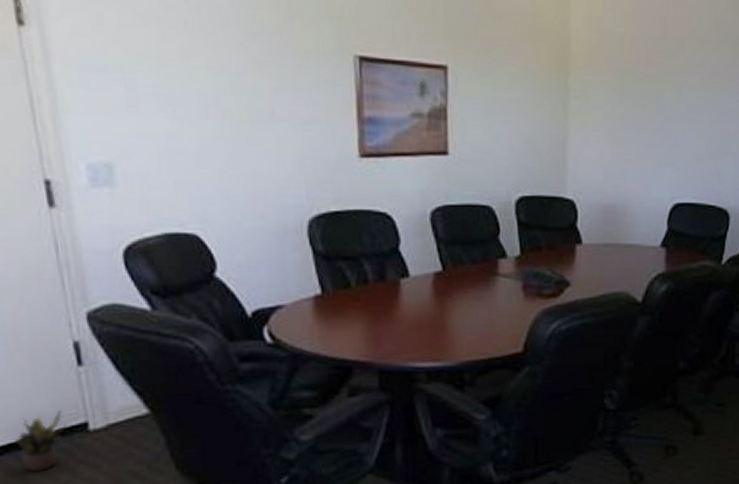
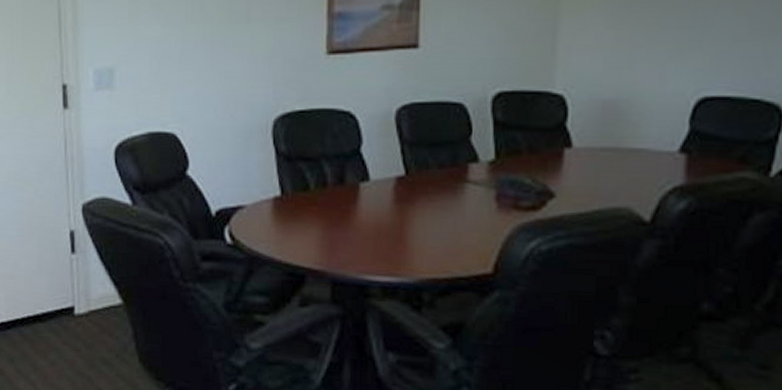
potted plant: present [15,409,68,473] -> none [20,292,59,349]

